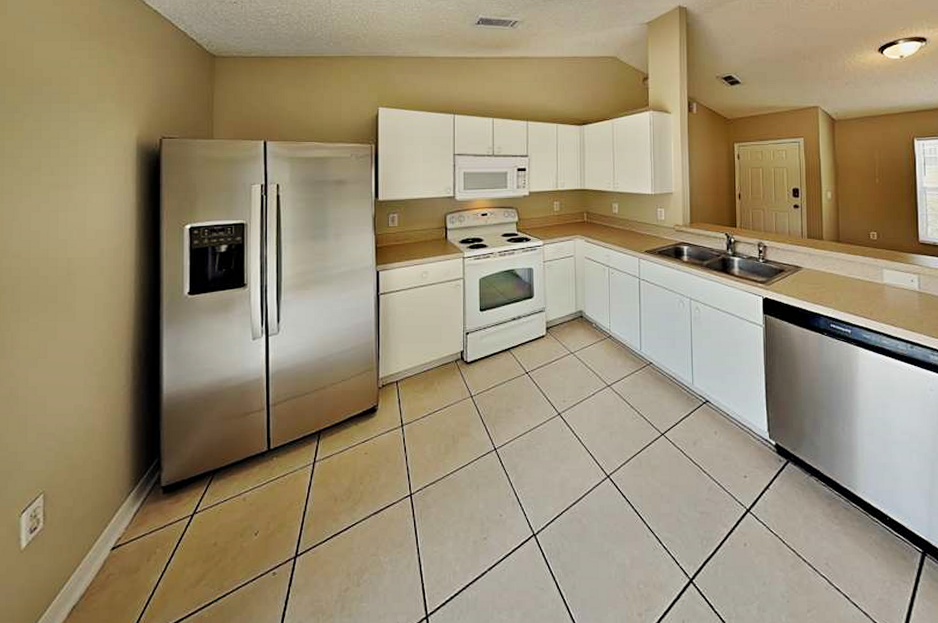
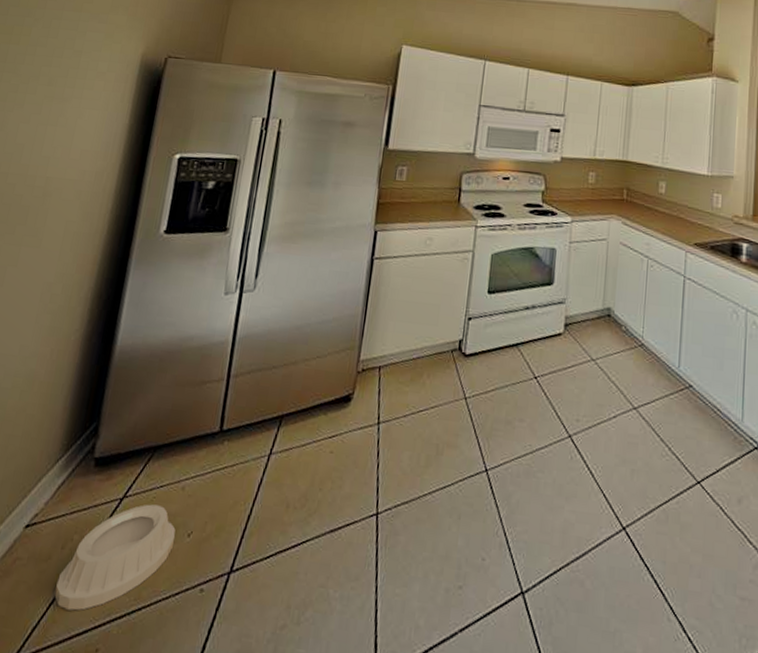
pet bowl: none [149,515,245,606] -> present [54,504,176,611]

